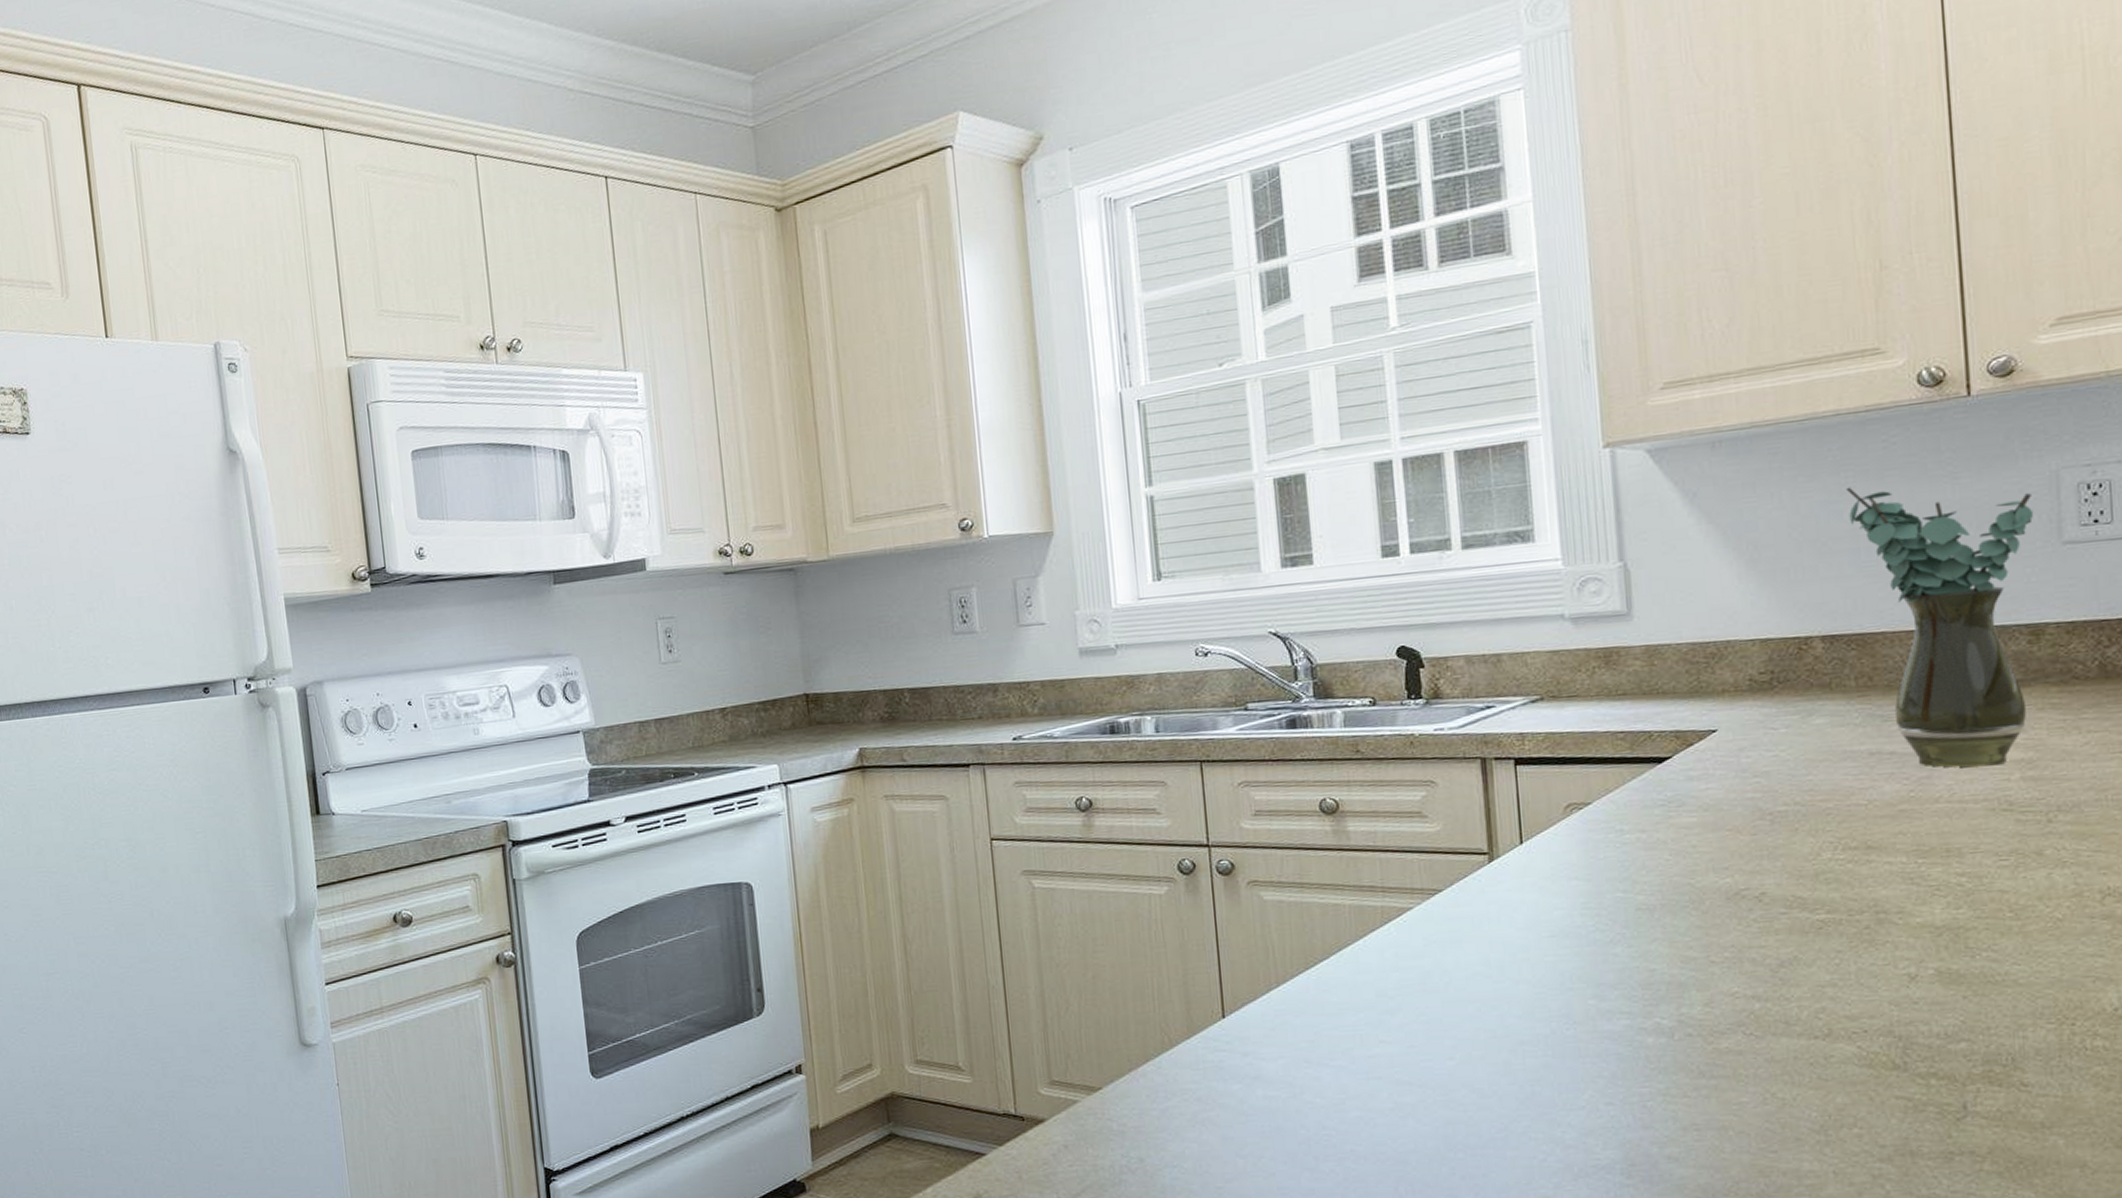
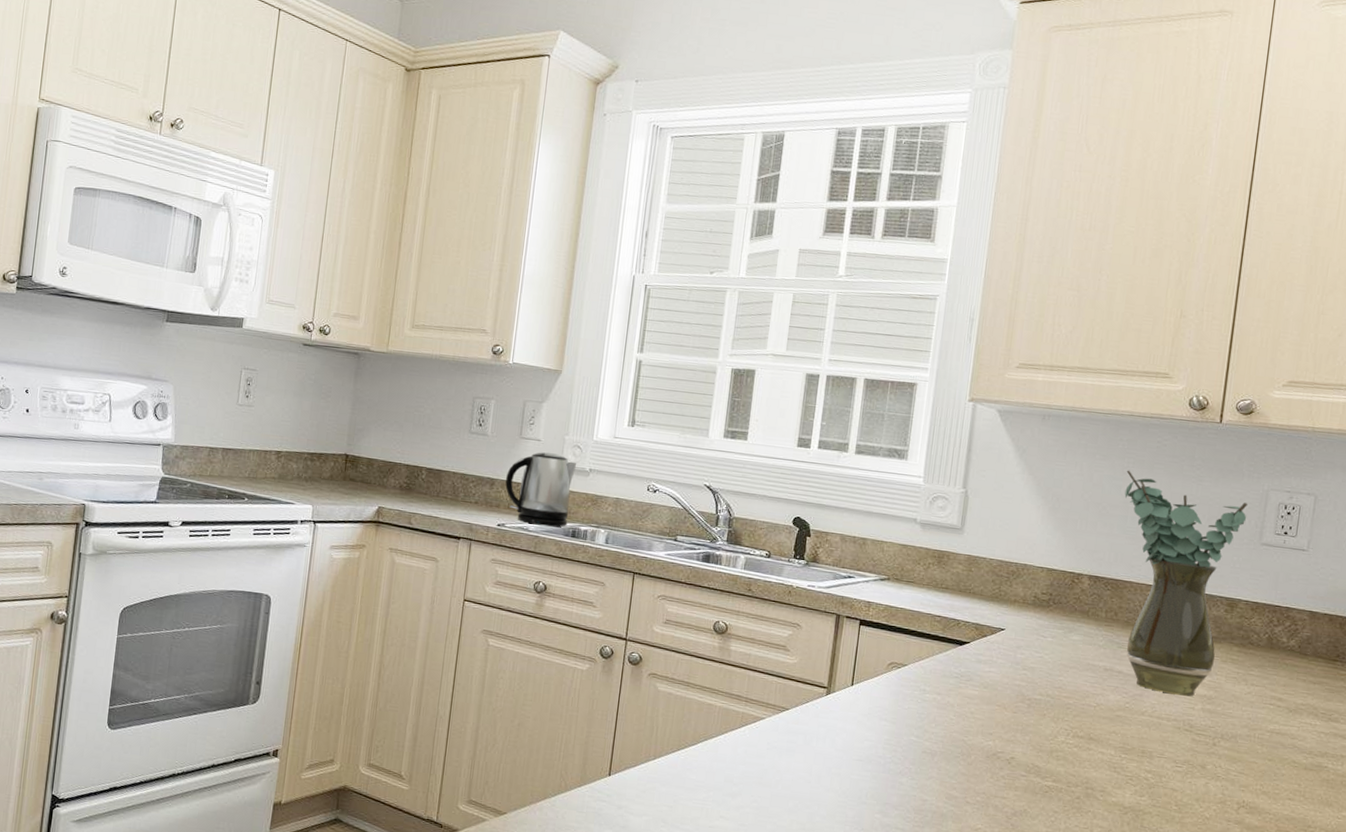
kettle: none [1011,635,1102,729] -> present [505,452,576,527]

